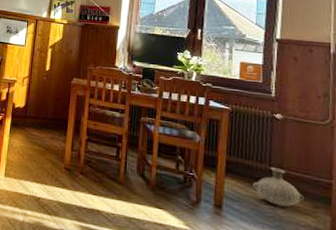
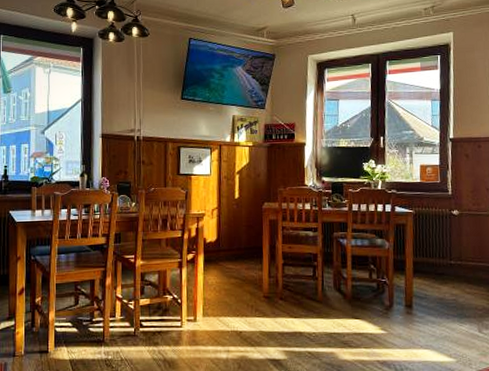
vase: present [253,167,304,207] -> none [437,261,480,296]

